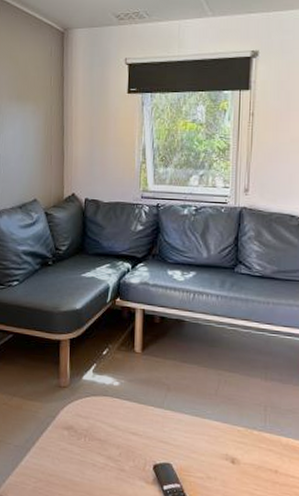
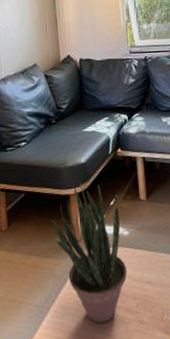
potted plant: none [39,329,114,468] -> present [52,182,127,323]

